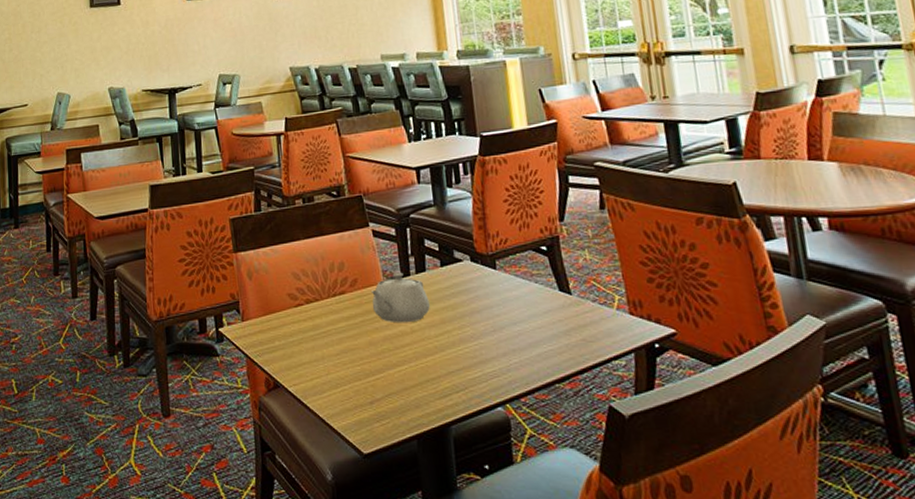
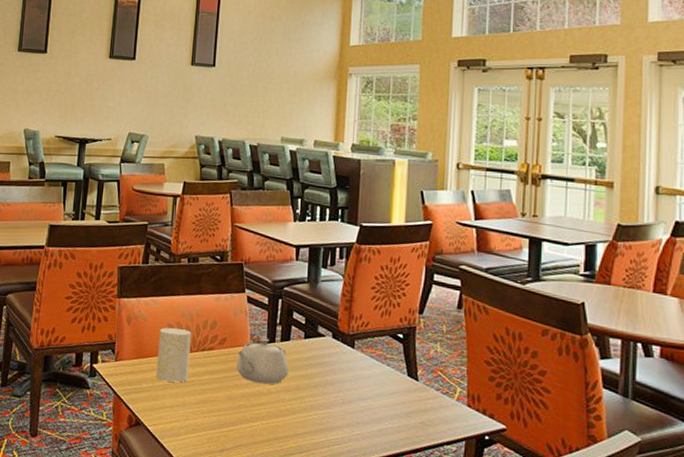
cup: none [284,275,323,335] -> present [156,327,192,383]

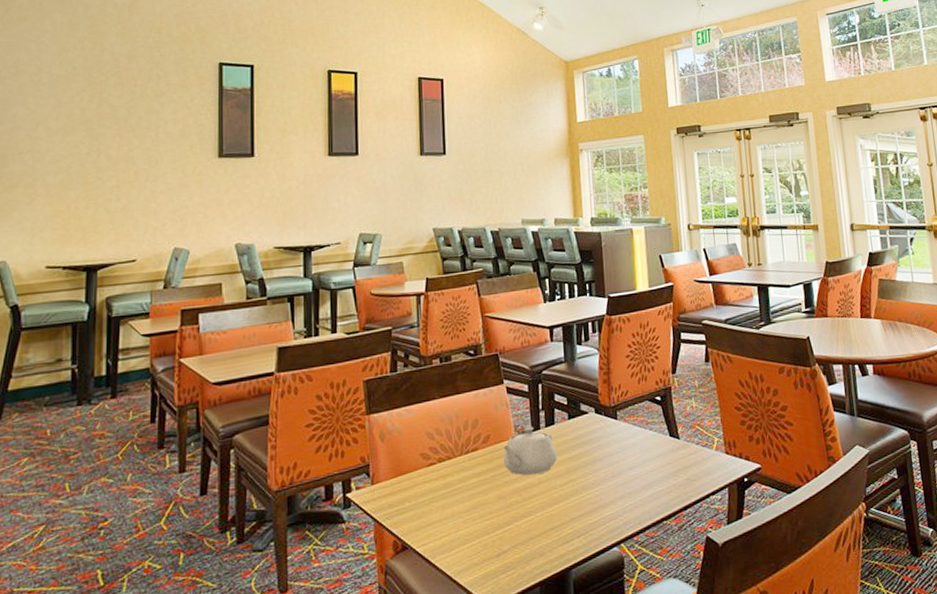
cup: present [156,327,192,383] -> none [418,434,455,495]

